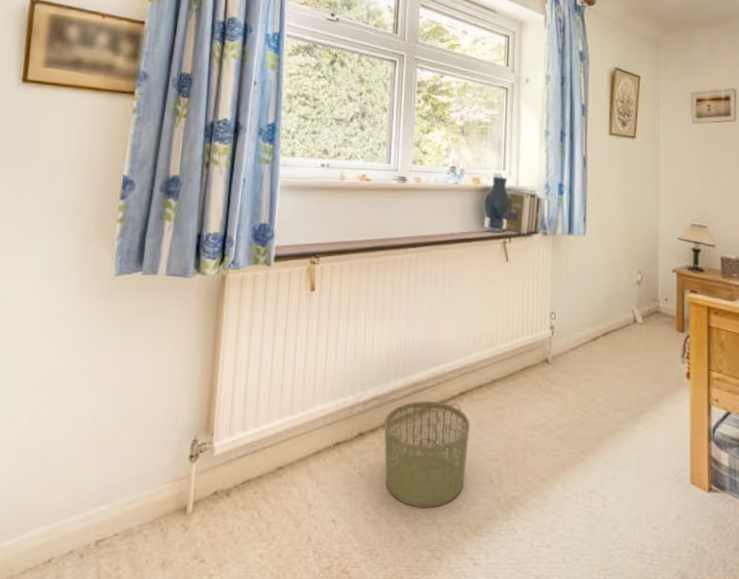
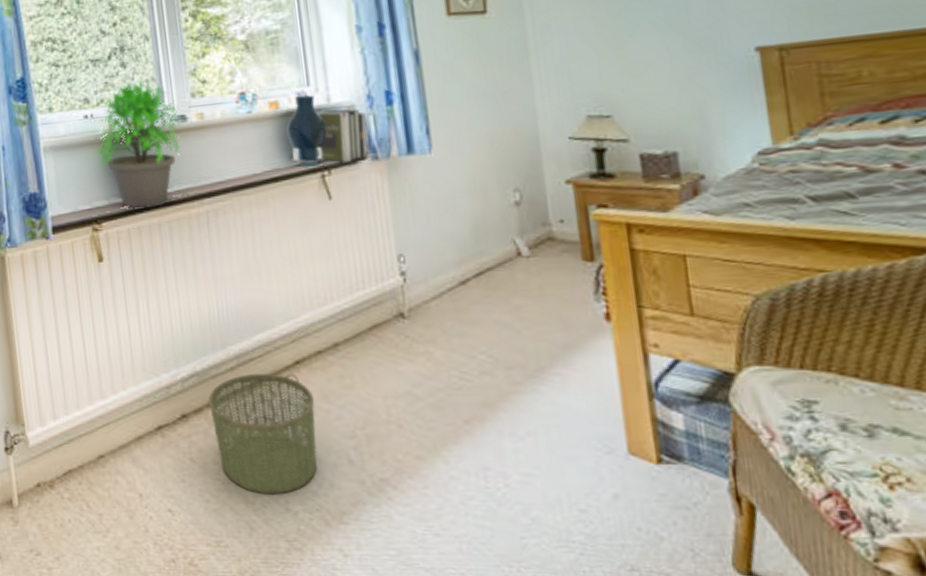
potted plant: none [327,143,401,250] -> present [98,81,181,209]

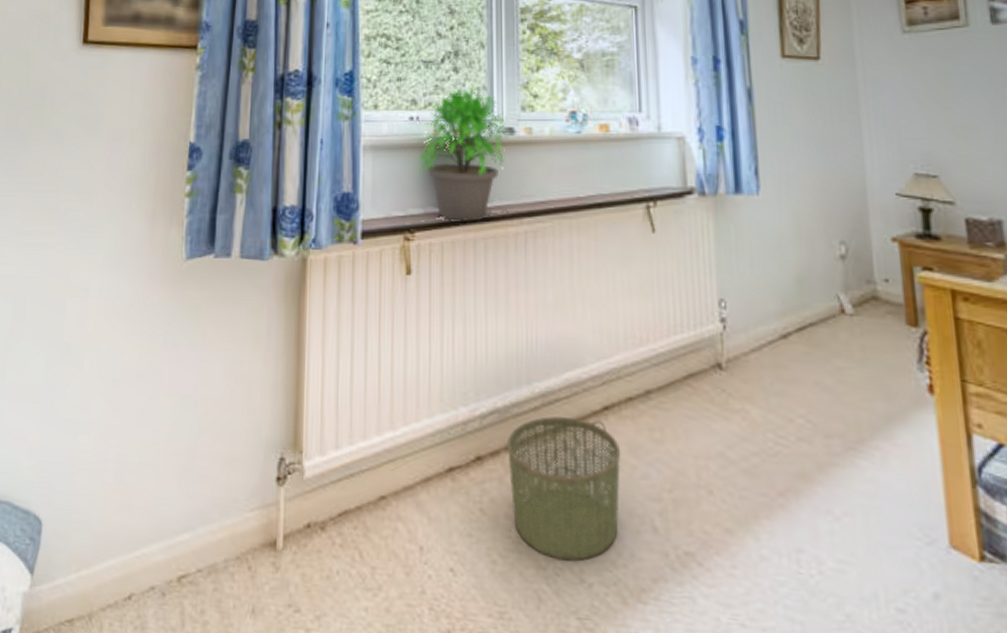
vase: present [287,95,328,167] -> none [615,122,656,196]
books: present [316,109,369,164] -> none [646,138,697,196]

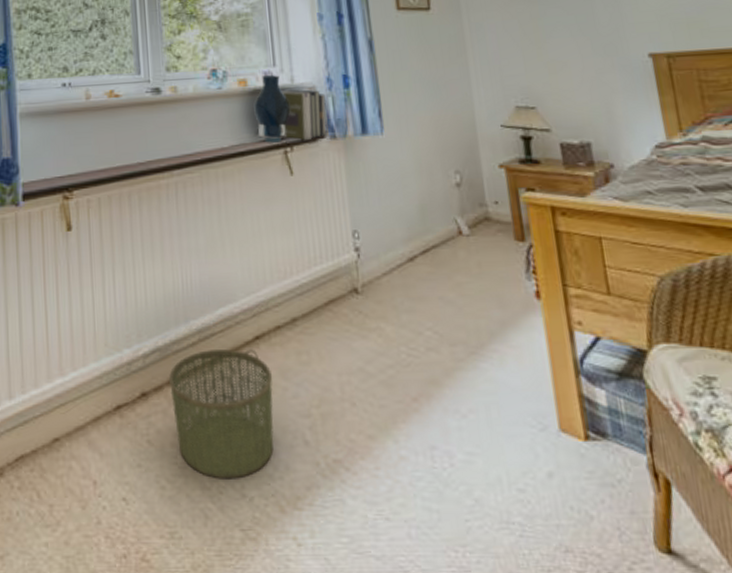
potted plant: present [420,88,508,221] -> none [74,53,155,178]
vase: none [615,122,656,196] -> present [254,75,291,143]
books: none [646,138,697,196] -> present [281,89,327,141]

